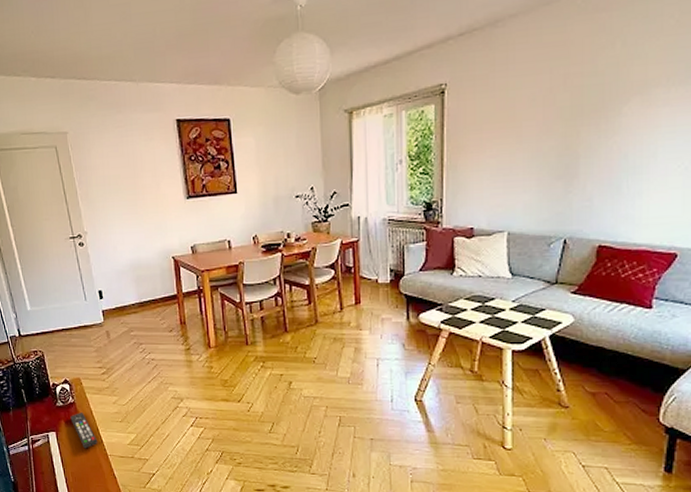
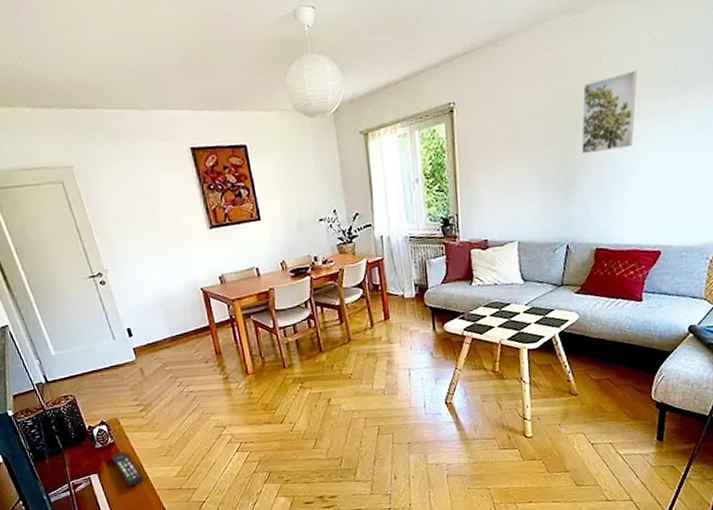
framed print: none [587,55,656,143] -> present [581,70,637,155]

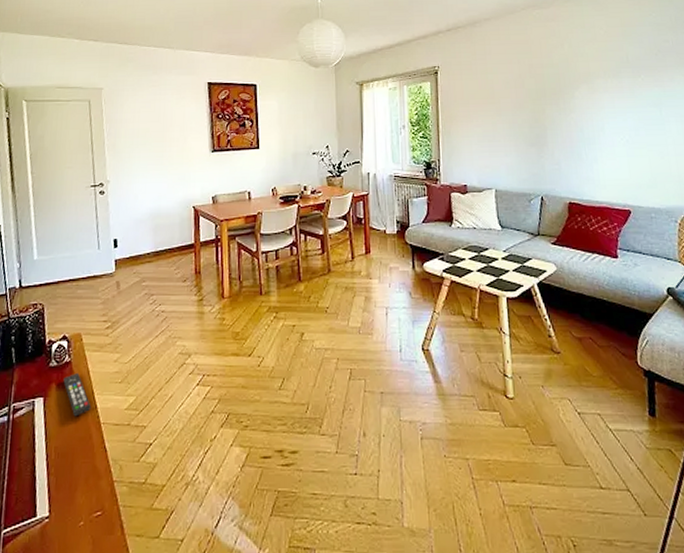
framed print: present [581,70,637,155] -> none [548,55,596,118]

